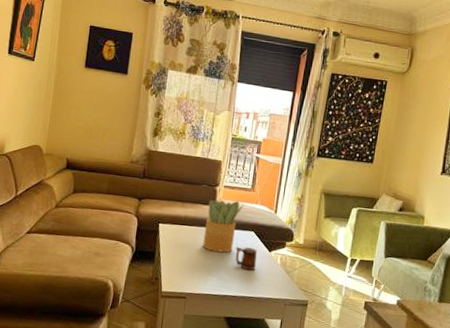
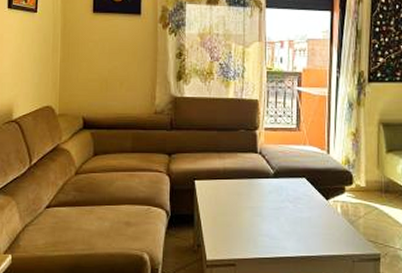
potted plant: present [203,200,244,253] -> none [248,145,290,207]
mug: present [235,246,257,271] -> none [287,197,314,225]

